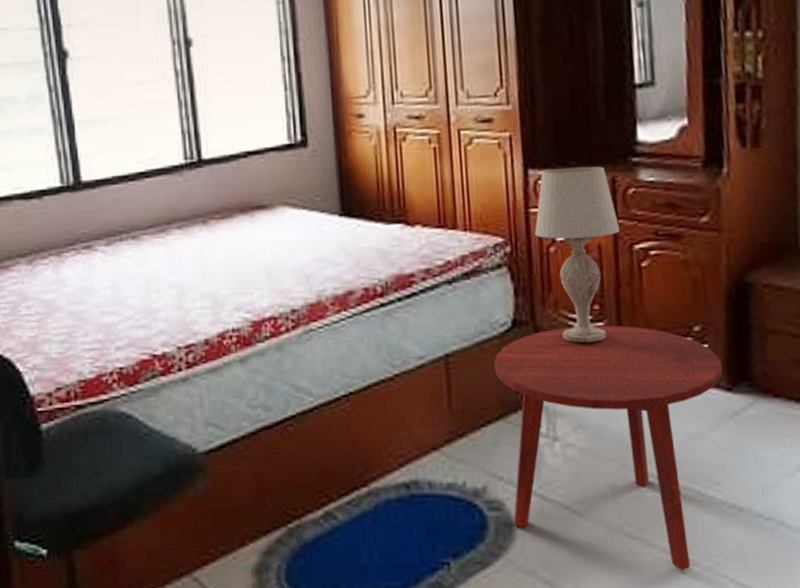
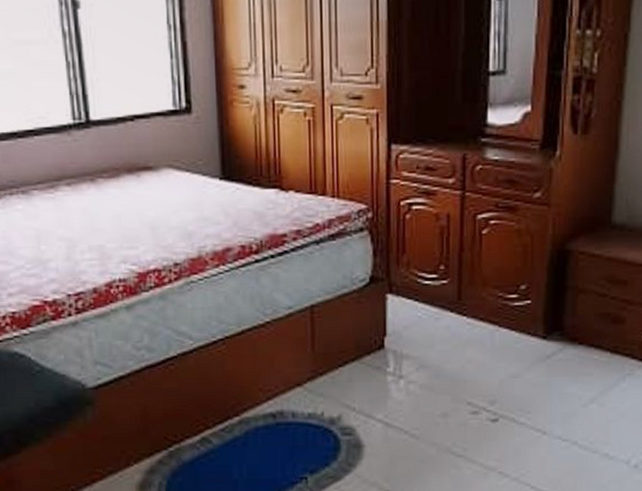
side table: present [494,325,722,571] -> none [352,283,540,481]
table lamp: present [534,166,620,343] -> none [394,144,466,297]

